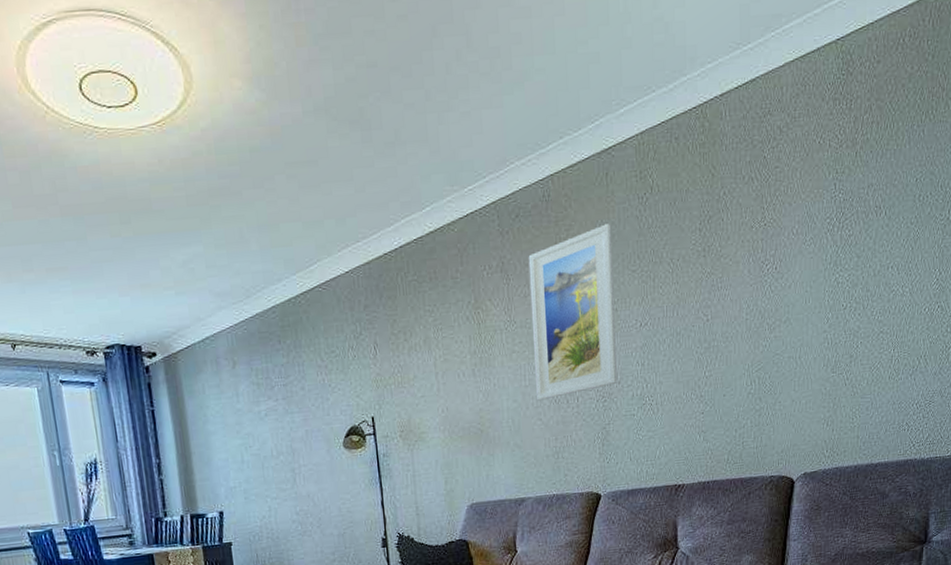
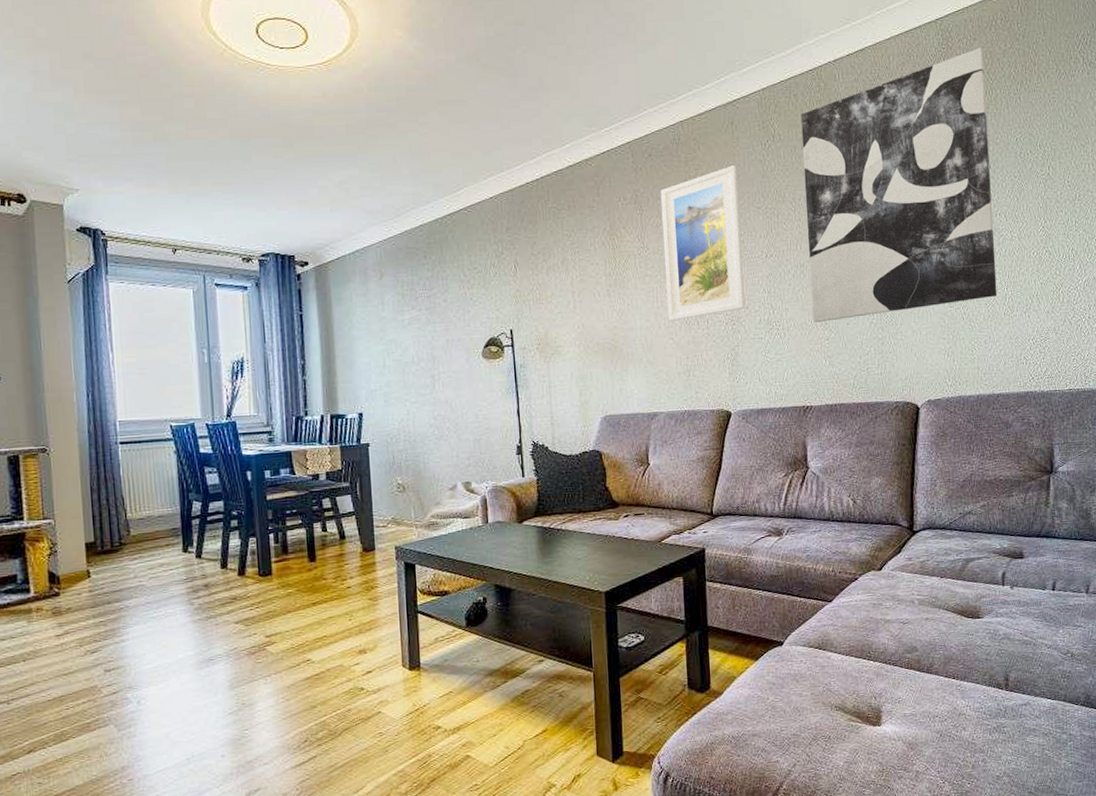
wall art: none [682,71,888,396] -> present [801,47,997,323]

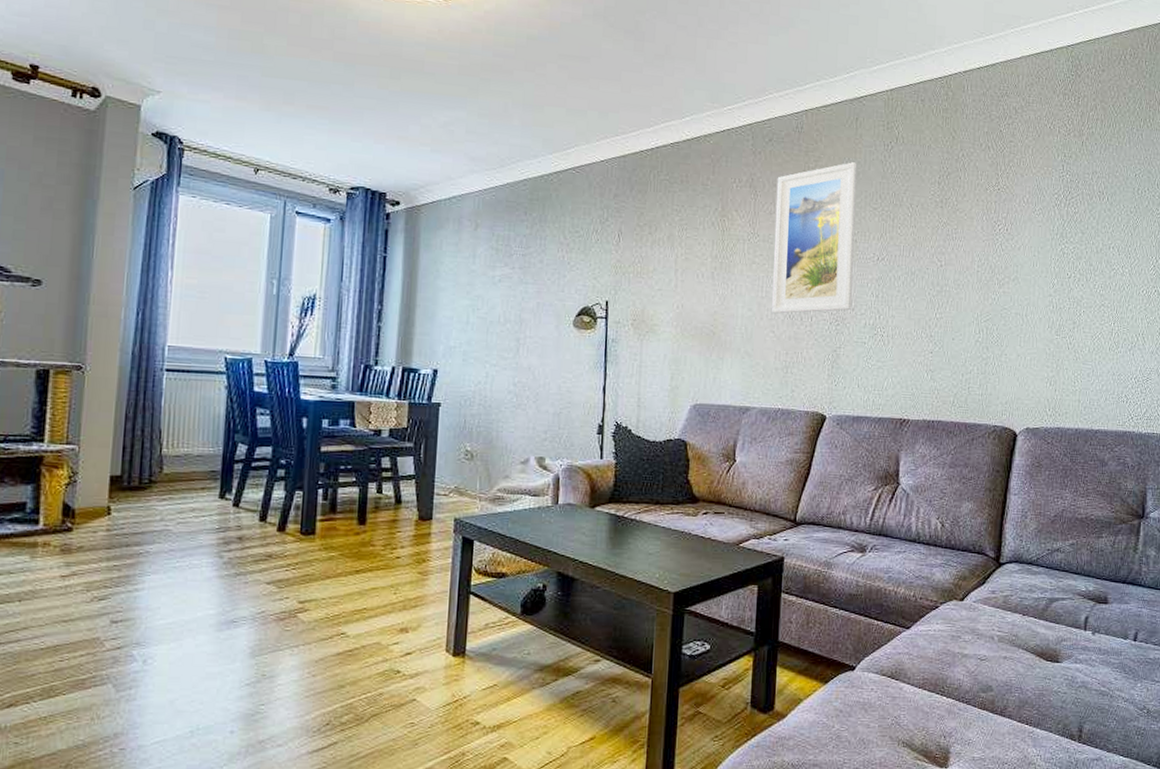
wall art: present [801,47,997,323] -> none [919,79,1111,334]

